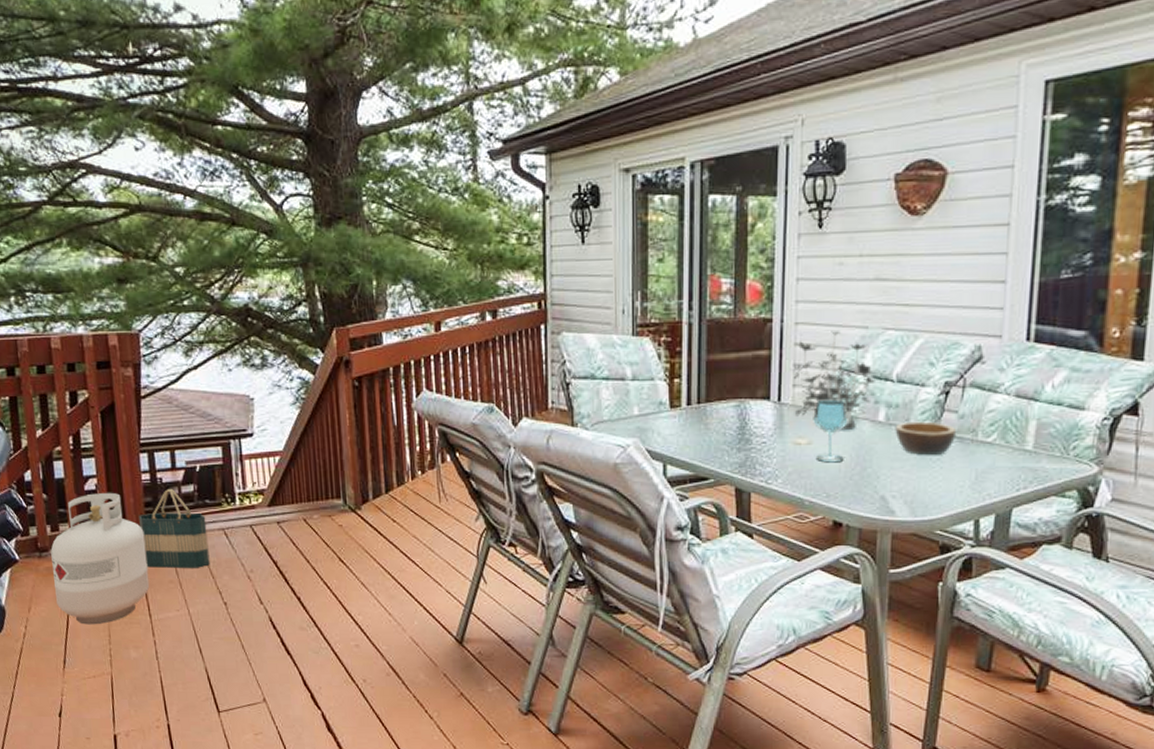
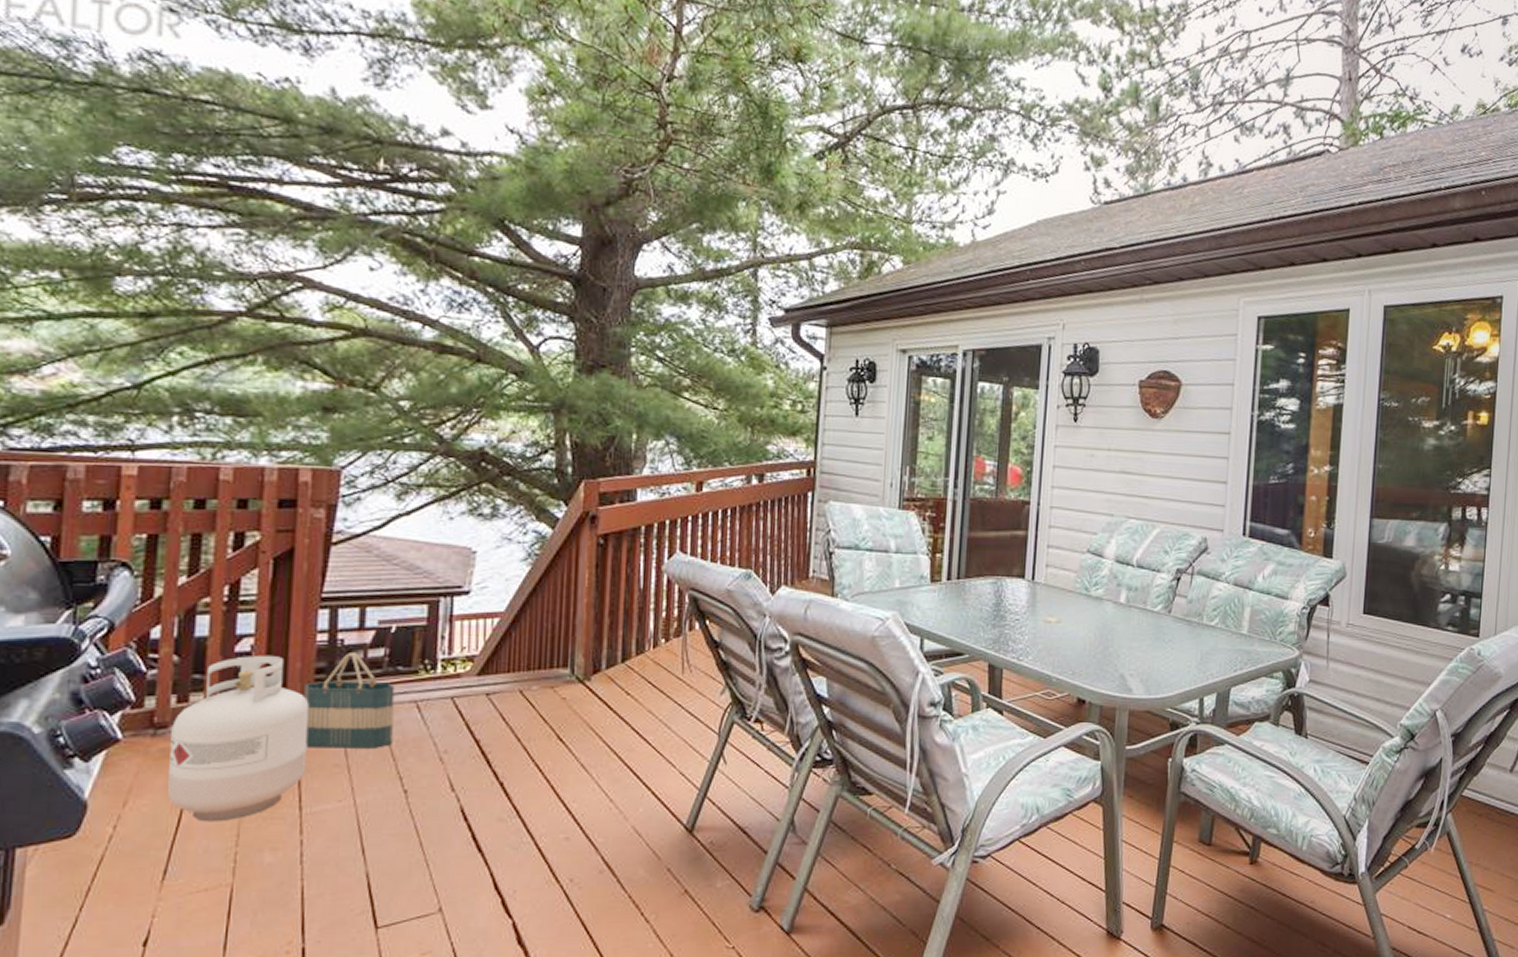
potted plant: present [791,331,875,430] -> none [1045,516,1118,610]
wine glass: present [813,399,848,463] -> none [1062,580,1094,641]
bowl: present [895,421,956,455] -> none [1134,604,1185,636]

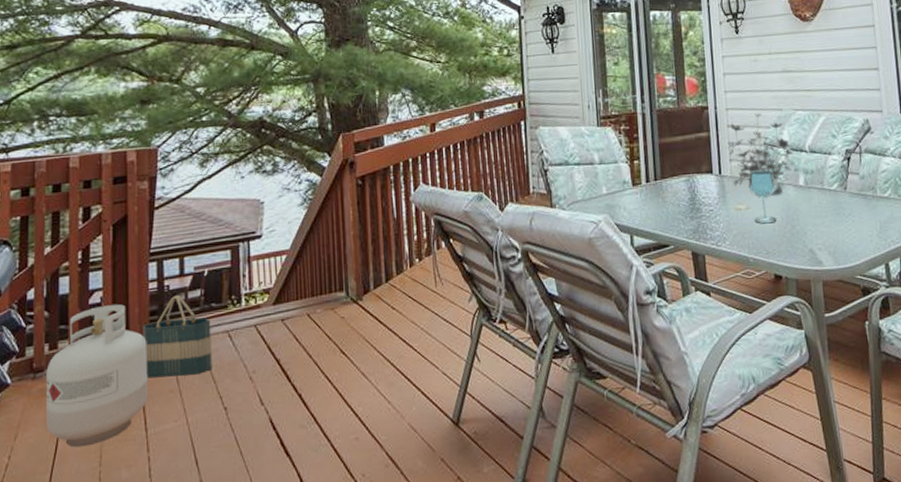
potted plant: none [1045,516,1118,610] -> present [727,113,793,195]
wine glass: none [1062,580,1094,641] -> present [748,169,777,224]

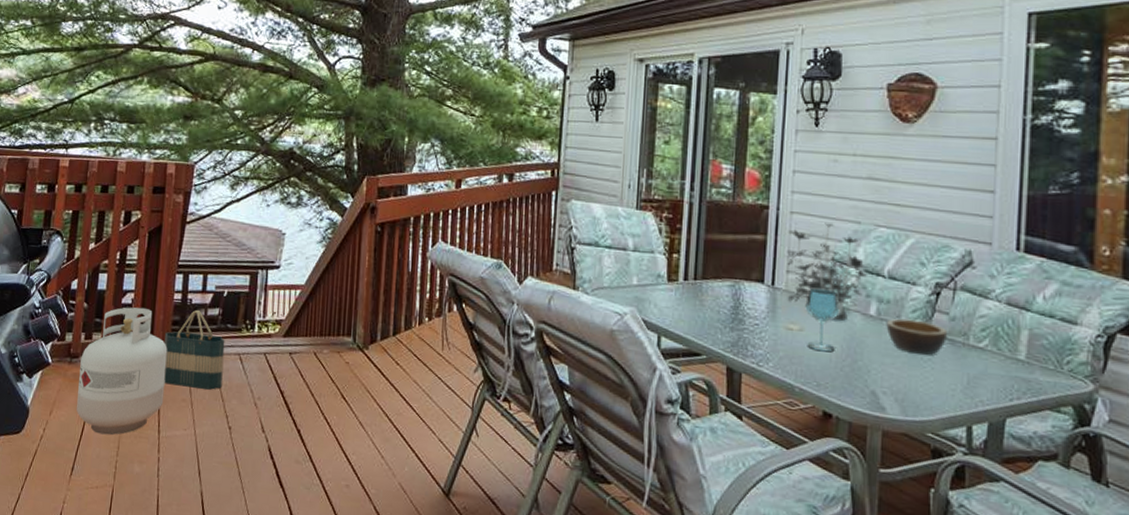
bowl: none [813,183,860,212] -> present [886,318,947,355]

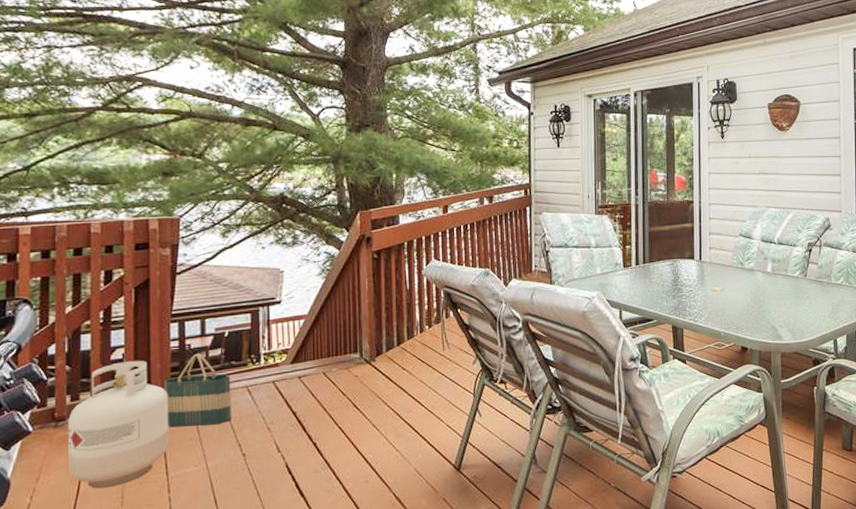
potted plant: present [785,223,867,321] -> none [708,209,764,279]
wine glass: present [805,287,840,352] -> none [724,257,748,304]
bowl: present [886,318,947,355] -> none [778,271,817,295]

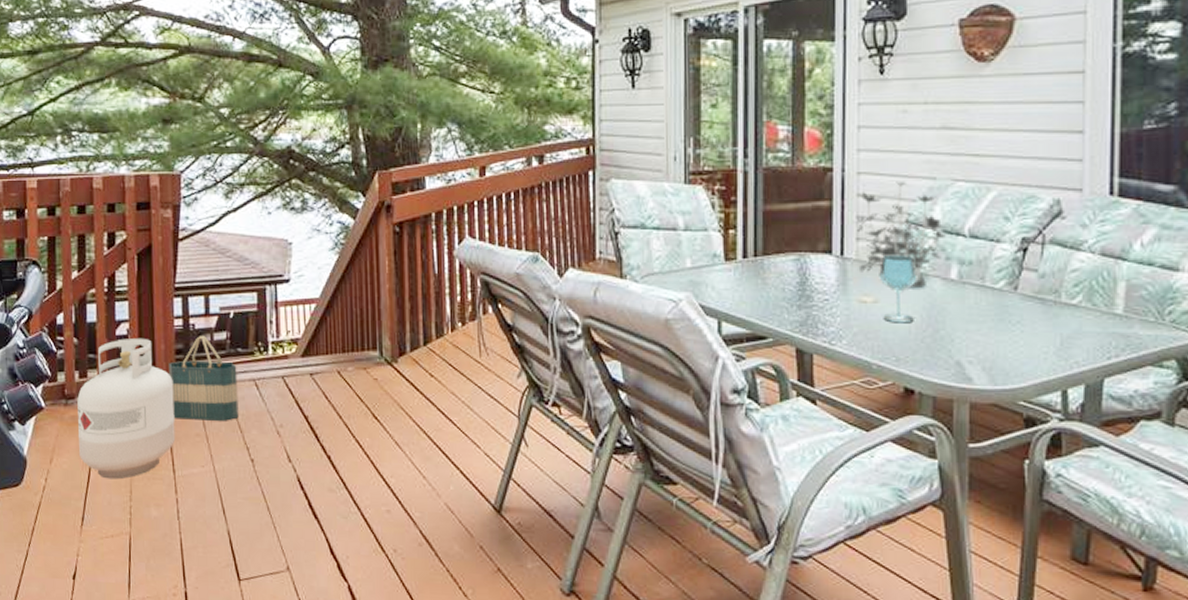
potted plant: none [708,209,764,279] -> present [854,181,946,288]
wine glass: none [724,257,748,304] -> present [879,254,917,324]

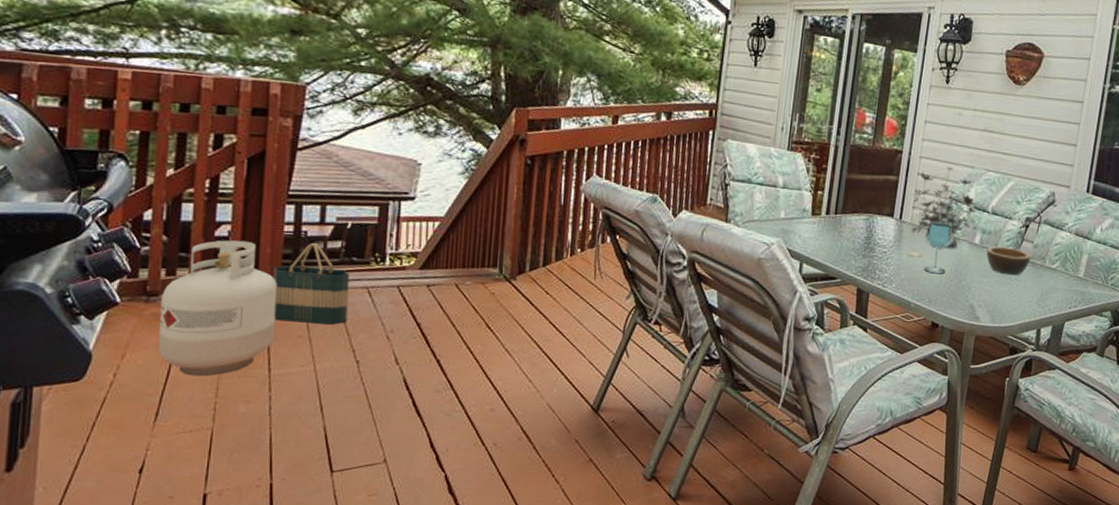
bowl: none [969,280,1036,317] -> present [986,246,1031,275]

